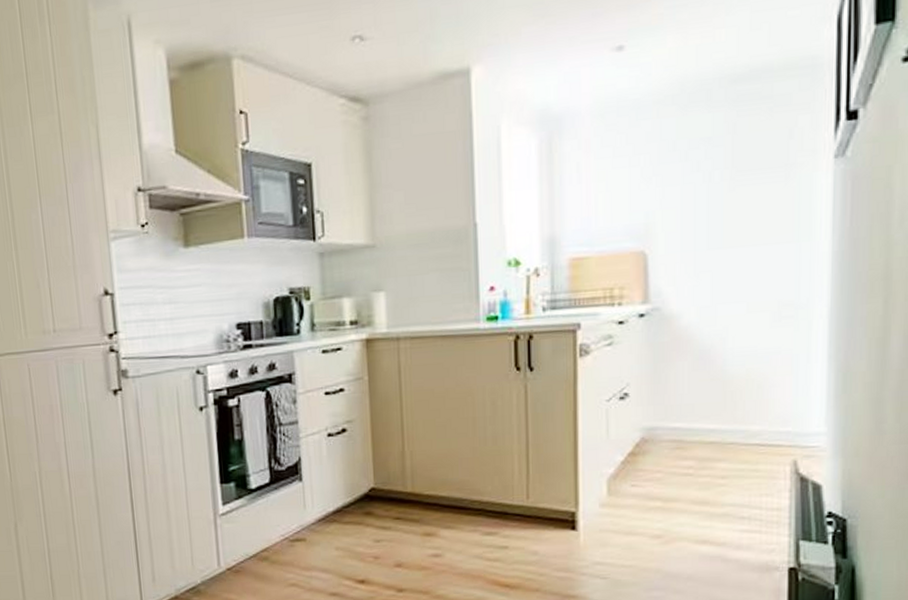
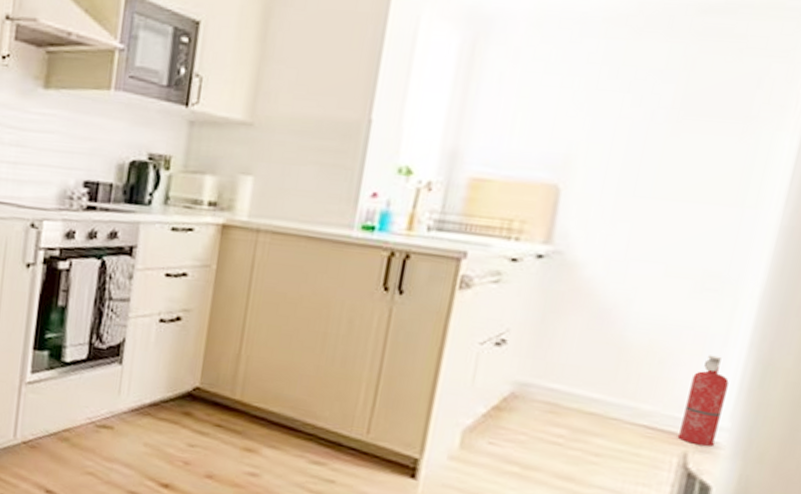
fire extinguisher: none [785,372,818,452] -> present [677,355,729,447]

